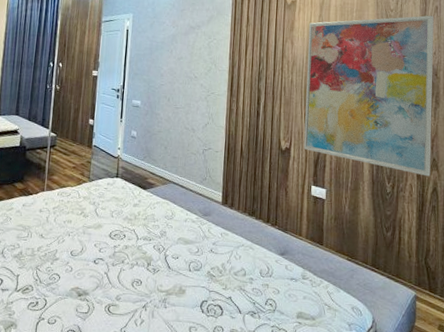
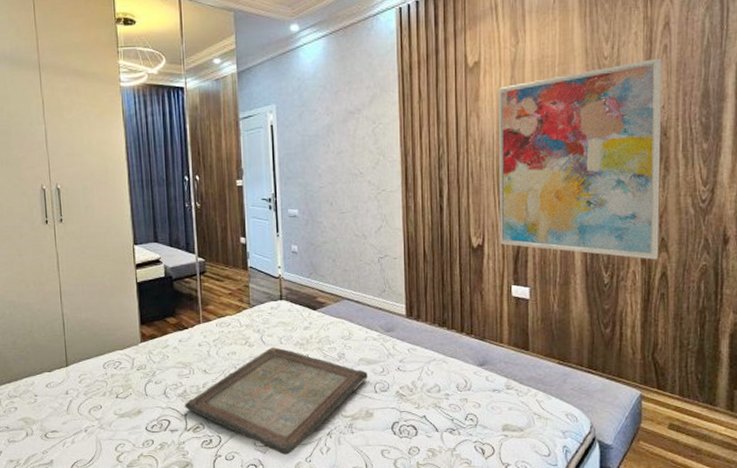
serving tray: none [18,219,184,323] -> present [185,347,368,455]

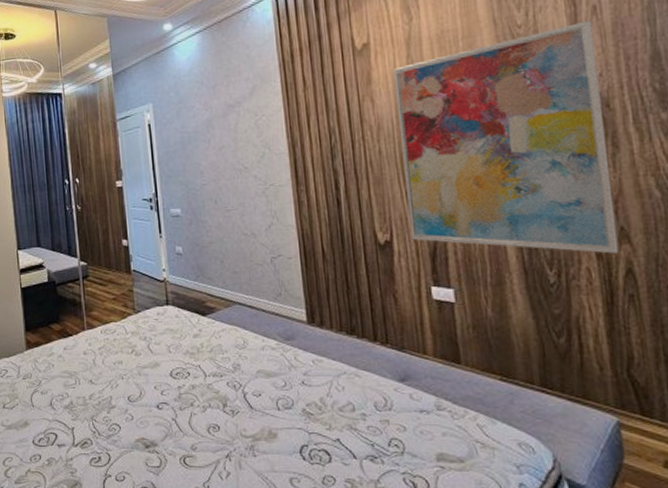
serving tray: present [185,347,368,455] -> none [71,356,268,478]

